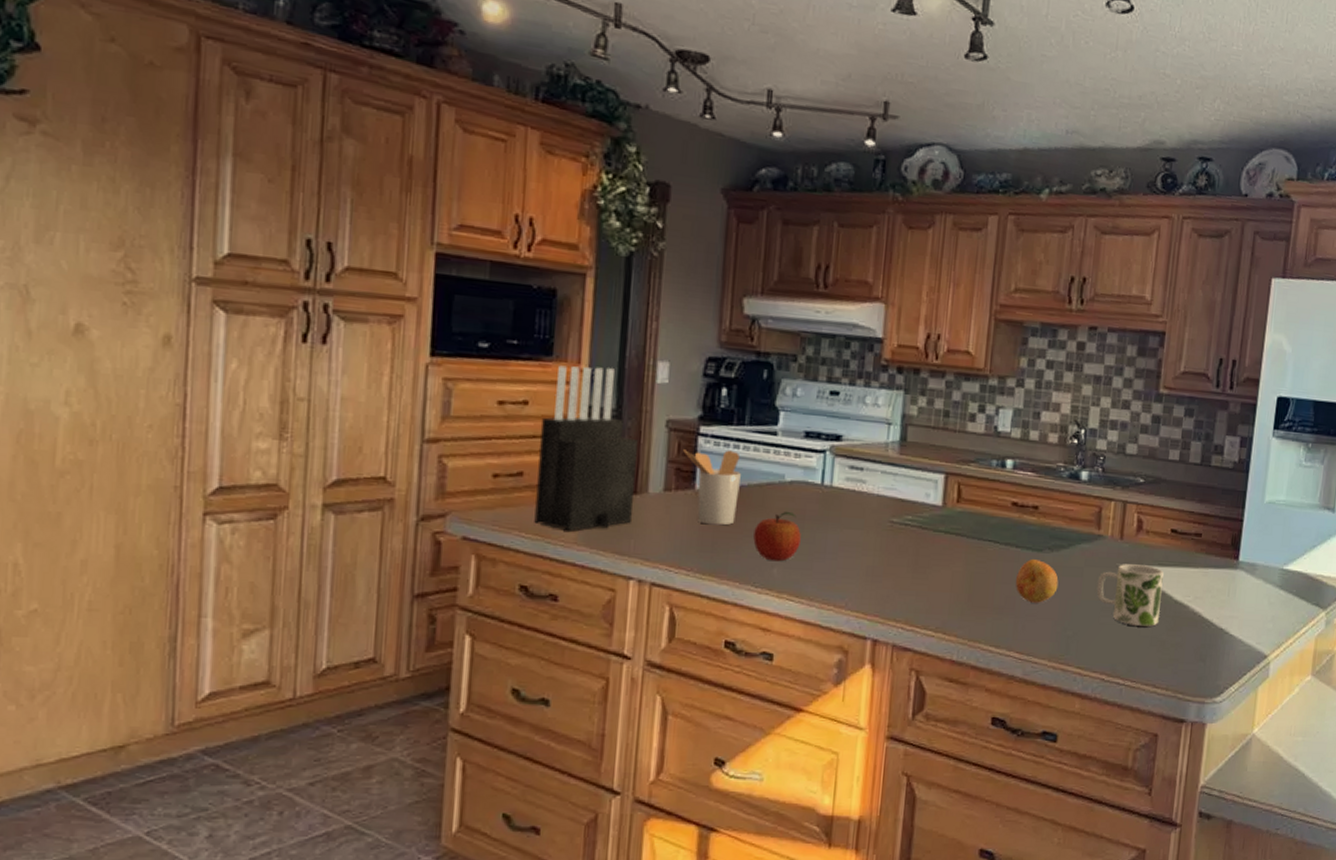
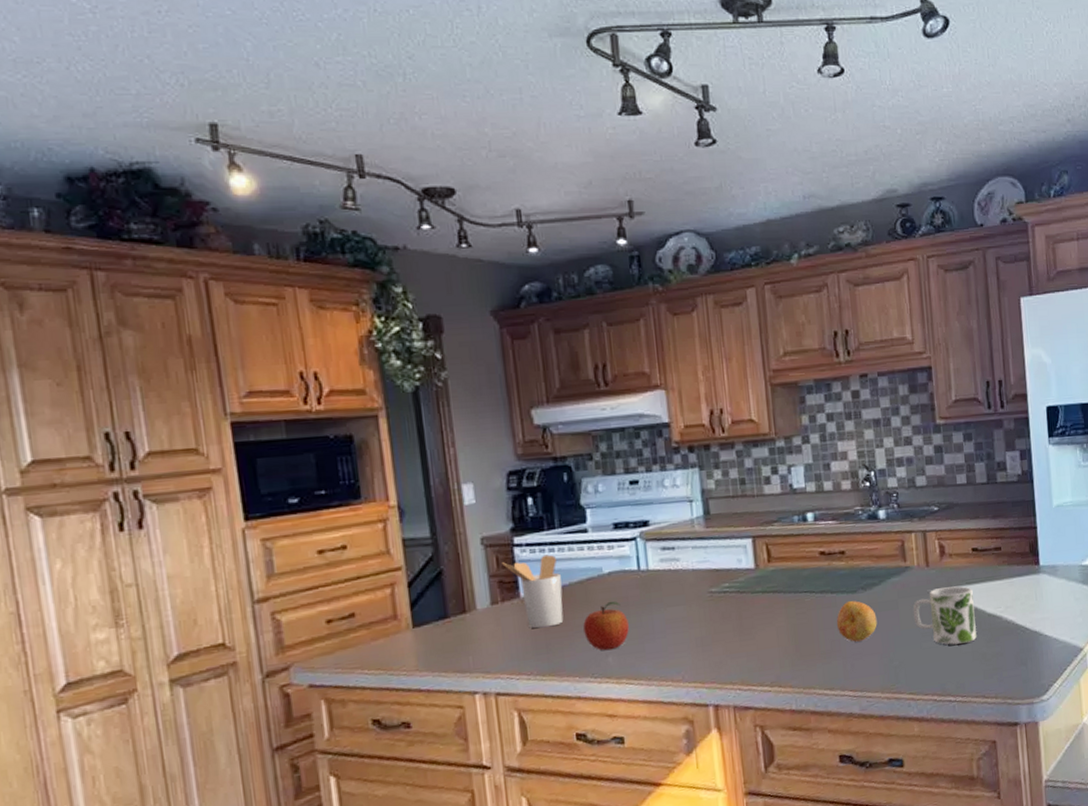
knife block: present [534,365,638,531] -> none [361,499,466,660]

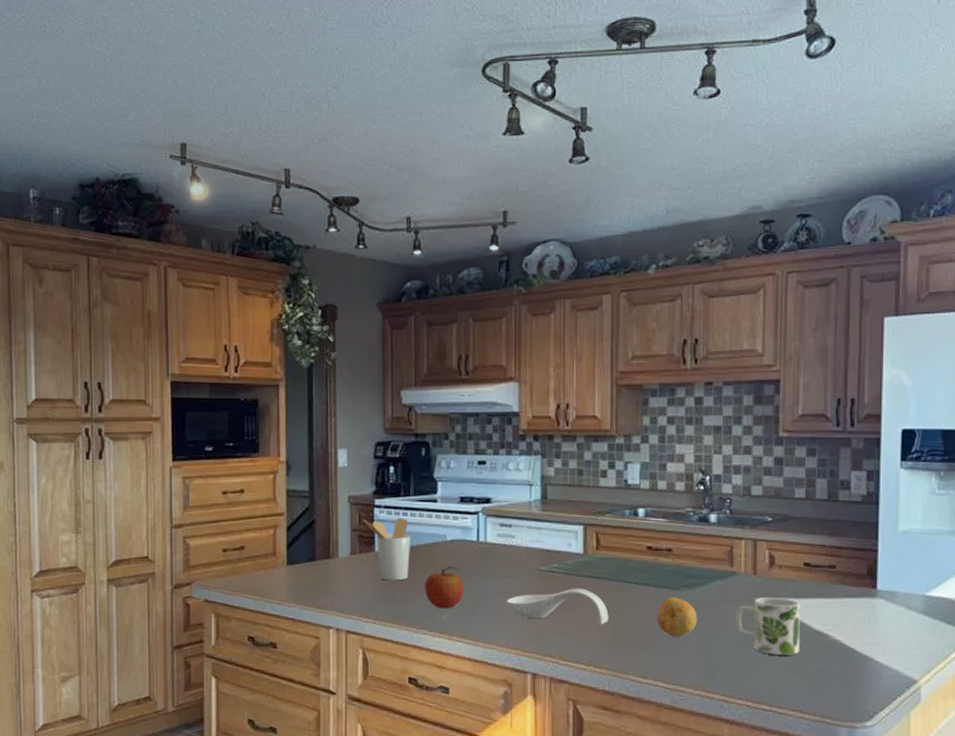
spoon rest: none [677,605,789,646] -> present [506,588,609,625]

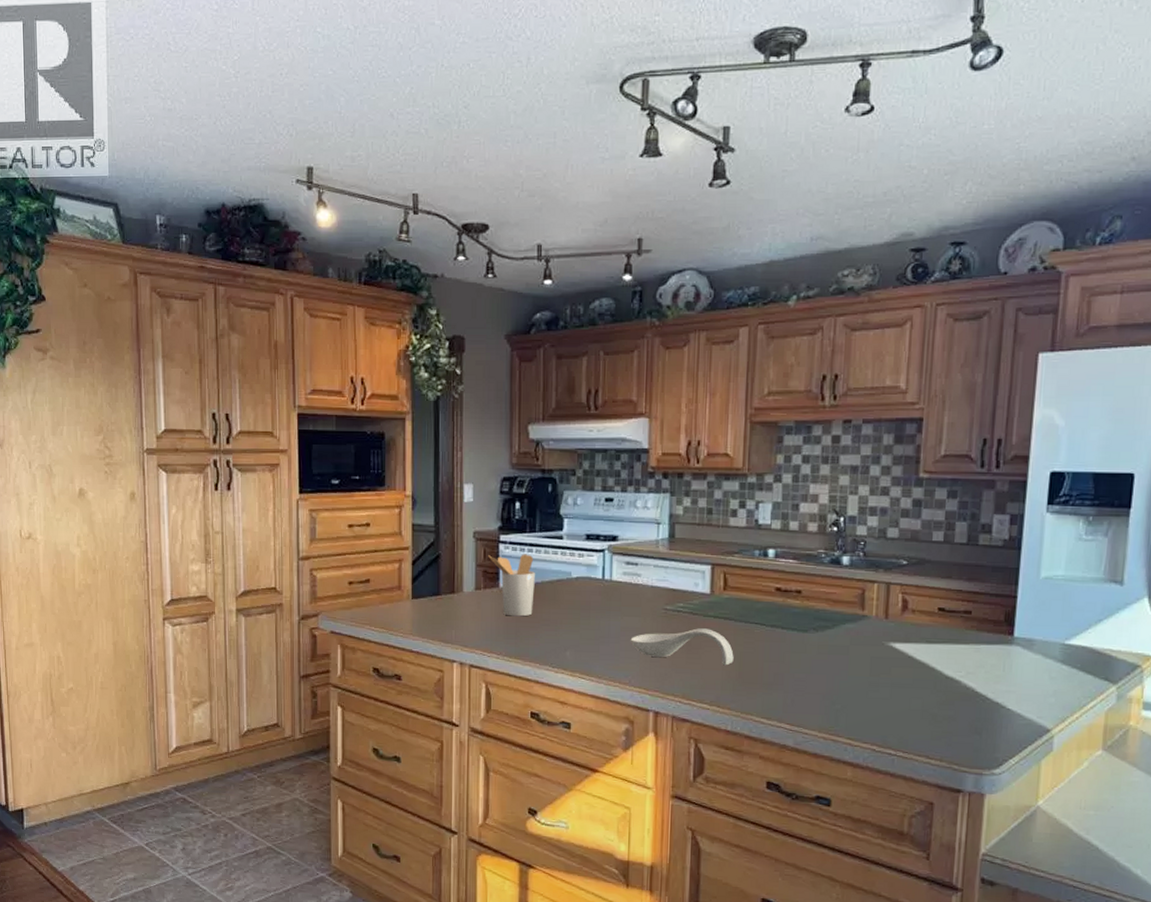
fruit: present [425,565,464,609] -> none [549,602,588,646]
fruit: present [656,596,697,637] -> none [782,638,825,679]
mug: present [735,597,801,655] -> none [863,642,932,701]

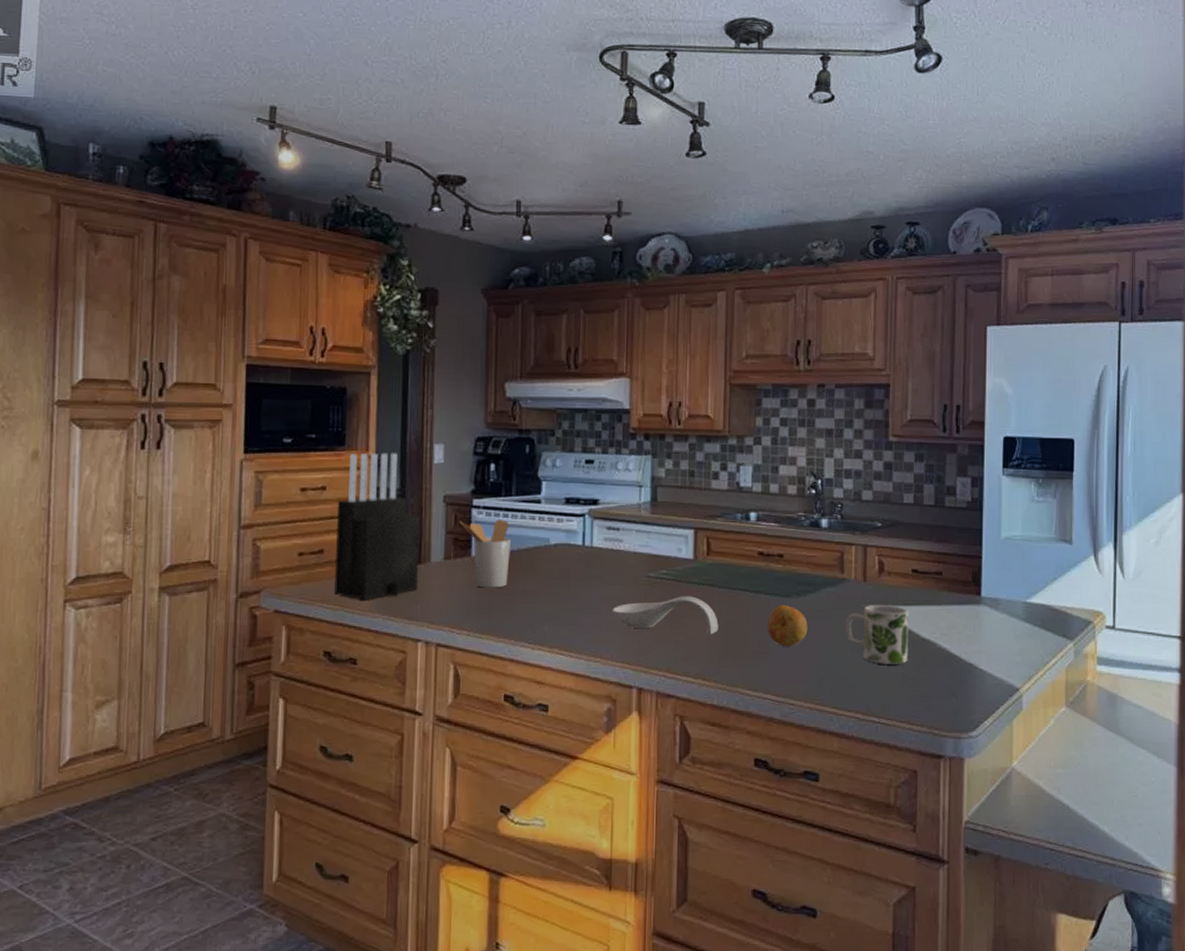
knife block: none [380,492,453,625] -> present [334,453,420,600]
fruit: none [782,638,825,679] -> present [767,604,808,646]
mug: none [863,642,932,701] -> present [845,605,909,664]

